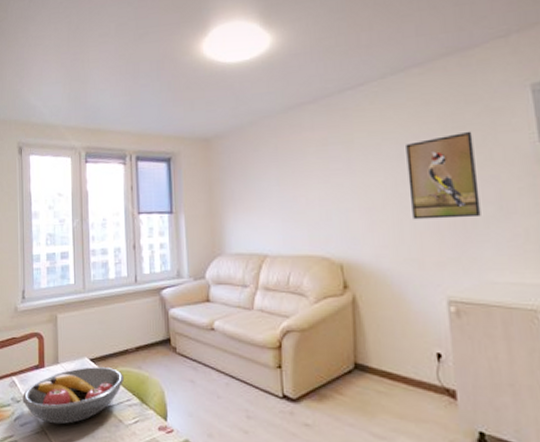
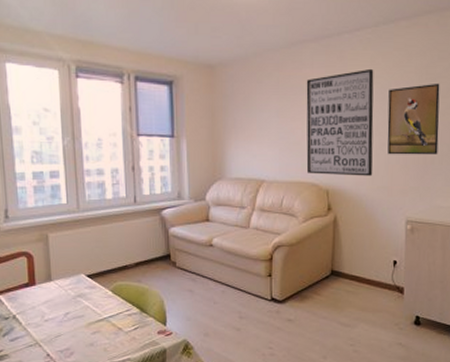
fruit bowl: present [22,367,125,425] -> none [11,282,124,337]
wall art: none [307,123,397,247] -> present [306,68,374,176]

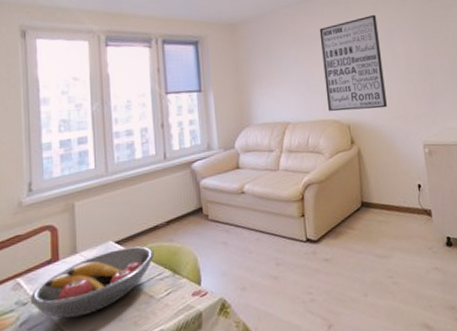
fruit bowl: none [11,282,124,337] -> present [30,246,155,318]
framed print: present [387,83,440,155] -> none [391,21,441,87]

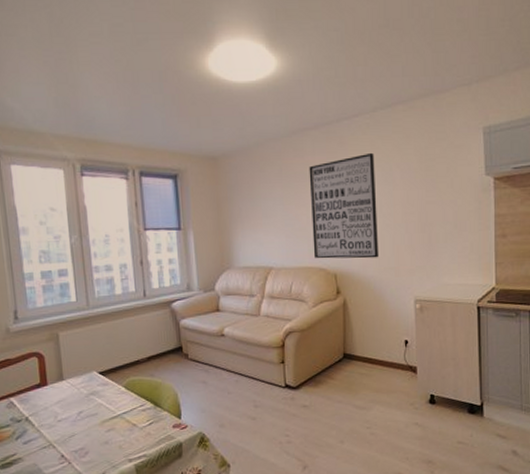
fruit bowl: present [30,246,155,318] -> none [23,378,137,437]

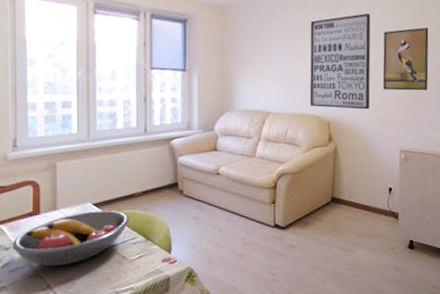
fruit bowl: none [23,378,137,437] -> present [12,211,130,267]
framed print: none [390,163,442,236] -> present [382,27,429,91]

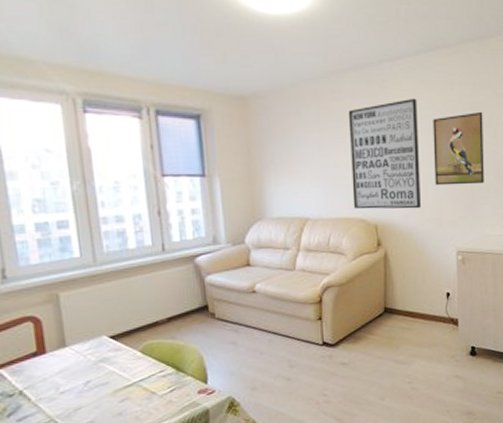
fruit bowl: present [12,211,130,267] -> none [16,342,156,411]

